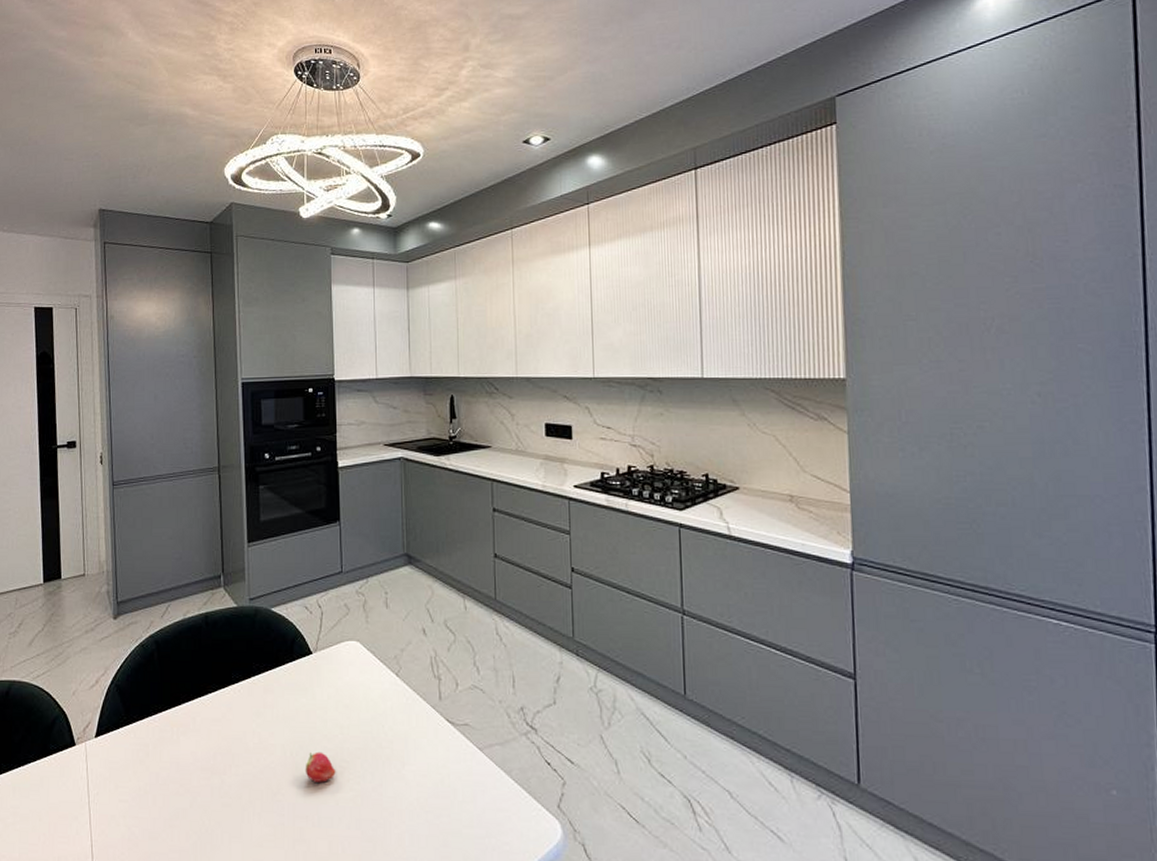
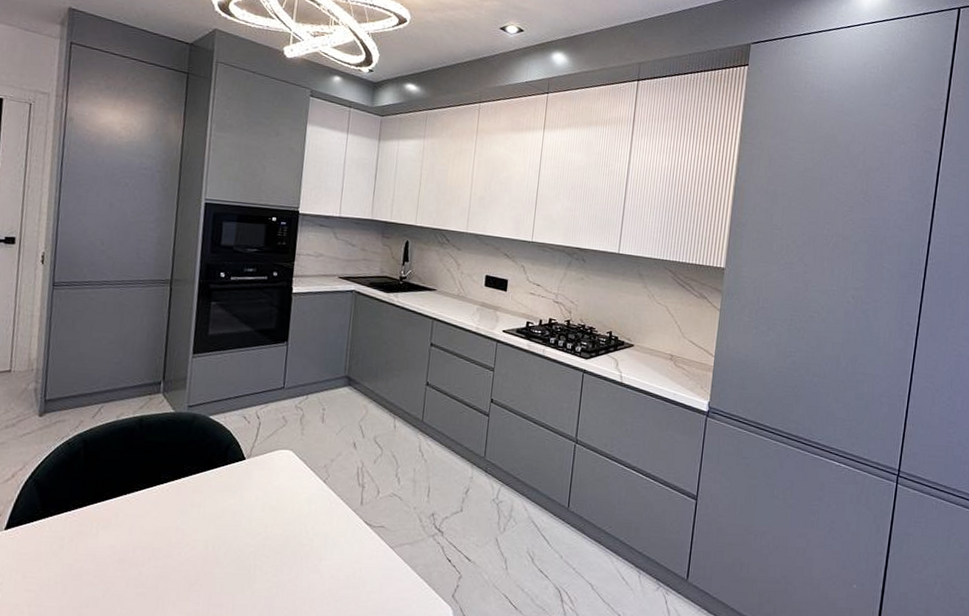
fruit: present [305,751,336,782] -> none [225,547,256,575]

